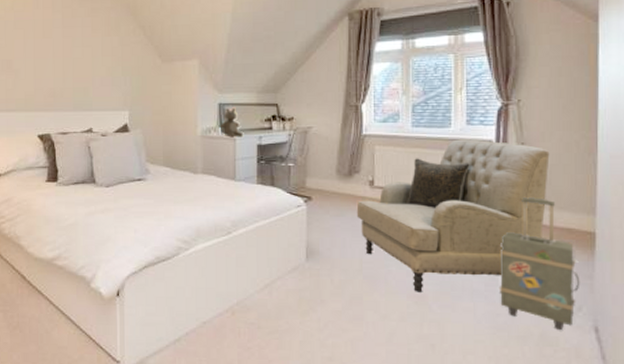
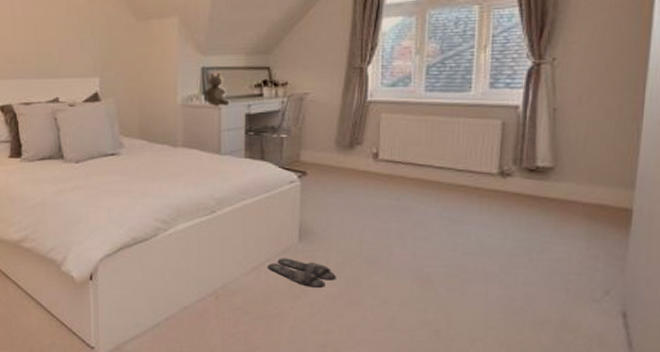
slippers: none [279,276,340,304] -> present [268,258,336,287]
armchair: present [356,139,550,292] -> none [357,104,586,275]
suitcase: present [499,198,580,330] -> none [516,170,611,315]

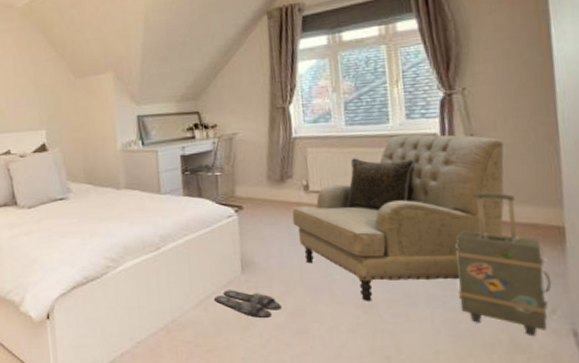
teddy bear: present [202,73,231,106] -> none [140,119,166,150]
armchair: none [357,104,586,275] -> present [292,134,504,301]
suitcase: none [516,170,611,315] -> present [454,192,552,335]

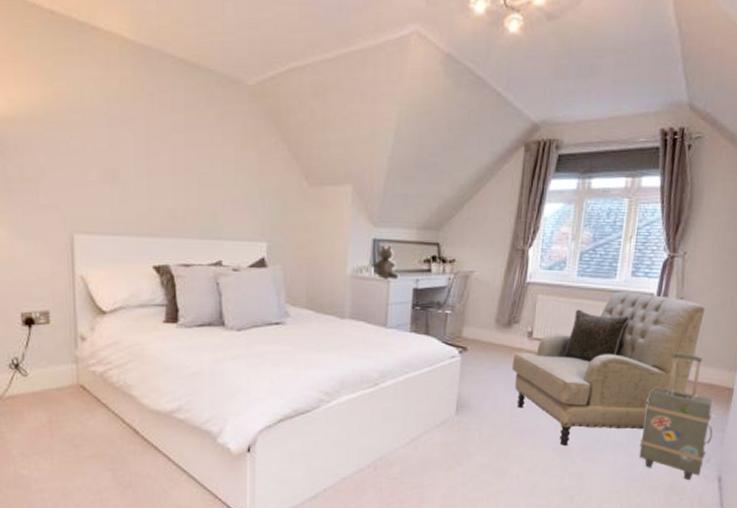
teddy bear: none [140,119,166,150] -> present [372,245,400,280]
slippers: present [214,290,281,318] -> none [426,430,487,458]

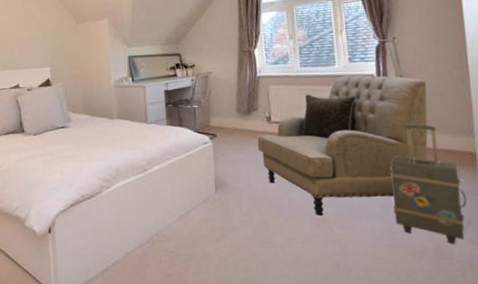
teddy bear: present [372,245,400,280] -> none [130,60,152,86]

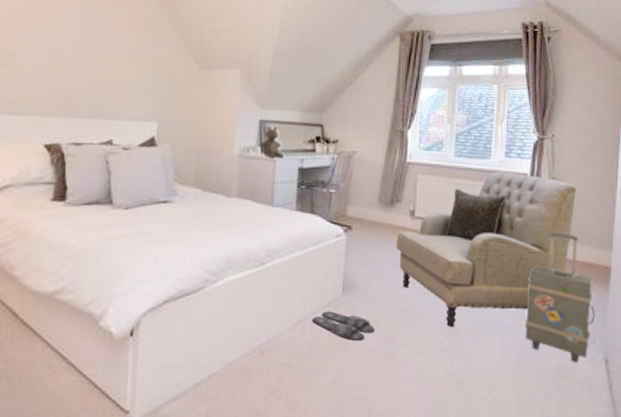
teddy bear: none [130,60,152,86] -> present [259,126,285,159]
slippers: none [193,206,249,230] -> present [312,311,375,340]

